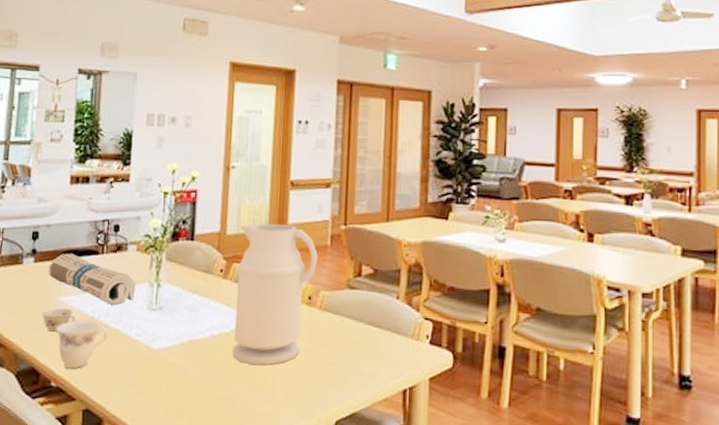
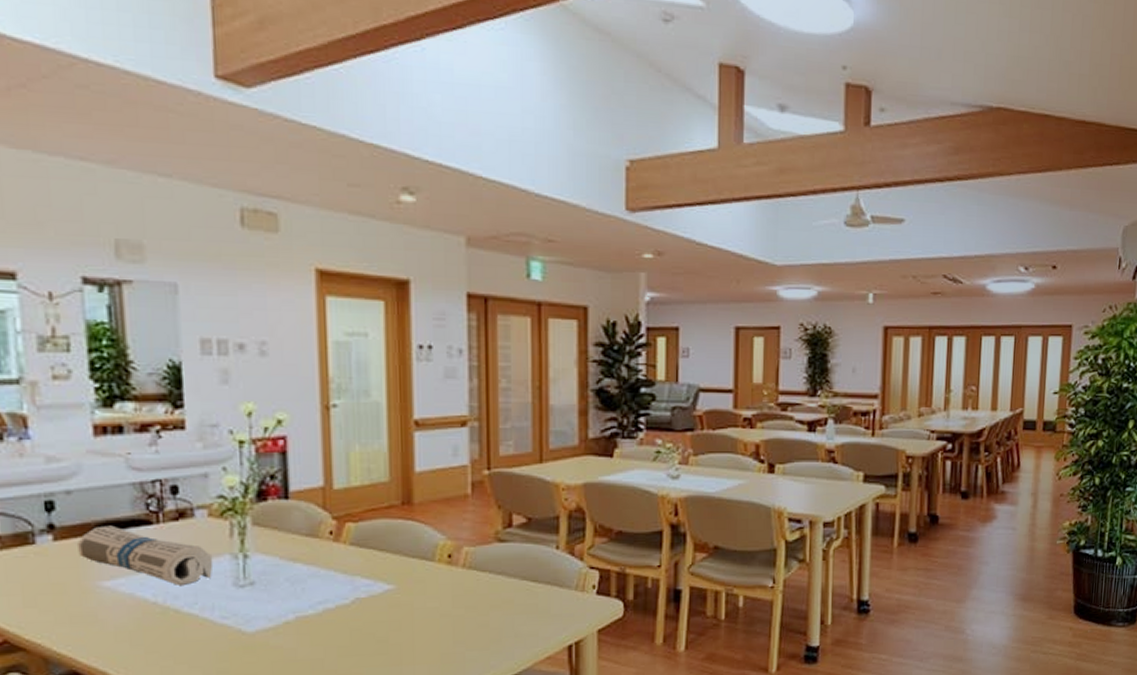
teacup: present [42,308,76,332] -> none [77,595,130,625]
teacup: present [56,320,108,369] -> none [102,606,180,667]
water jug: present [233,223,318,365] -> none [350,472,456,637]

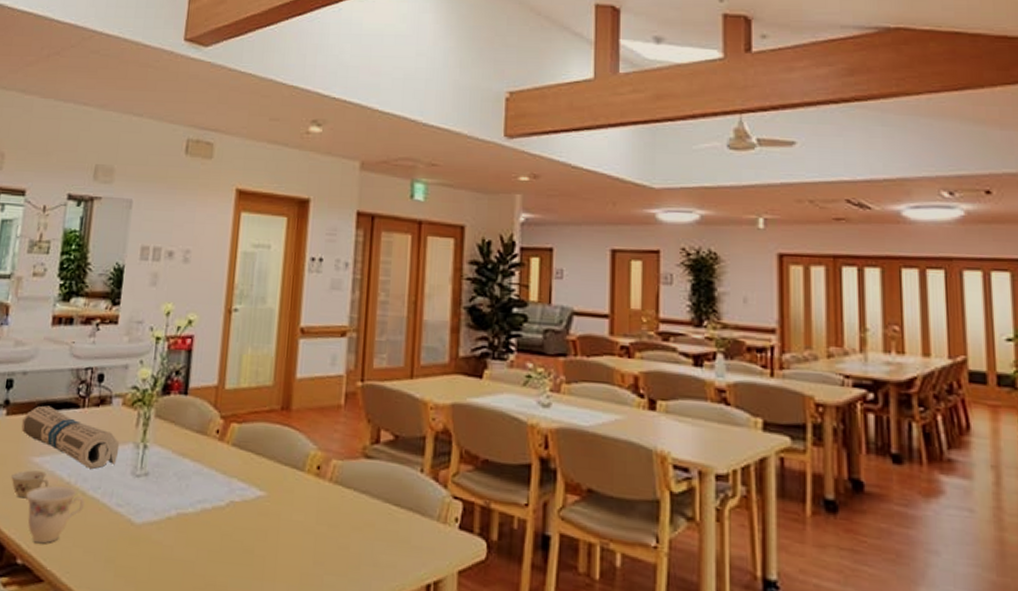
teacup: none [77,595,130,625] -> present [11,470,50,498]
teacup: none [102,606,180,667] -> present [26,485,85,544]

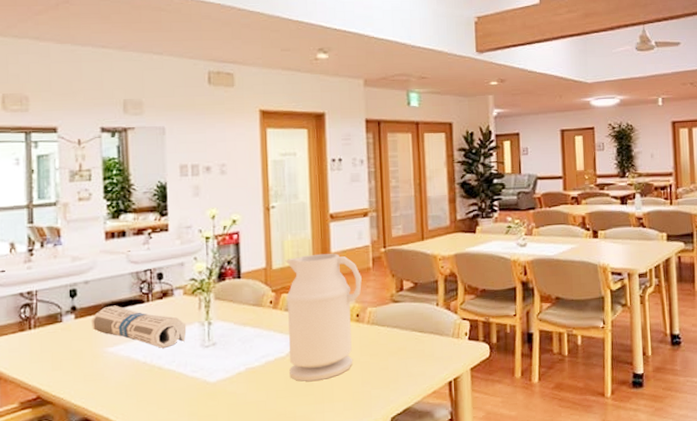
teacup: present [11,470,50,498] -> none [90,357,127,382]
teacup: present [26,485,85,544] -> none [107,365,162,414]
water jug: none [227,377,329,548] -> present [285,253,362,382]

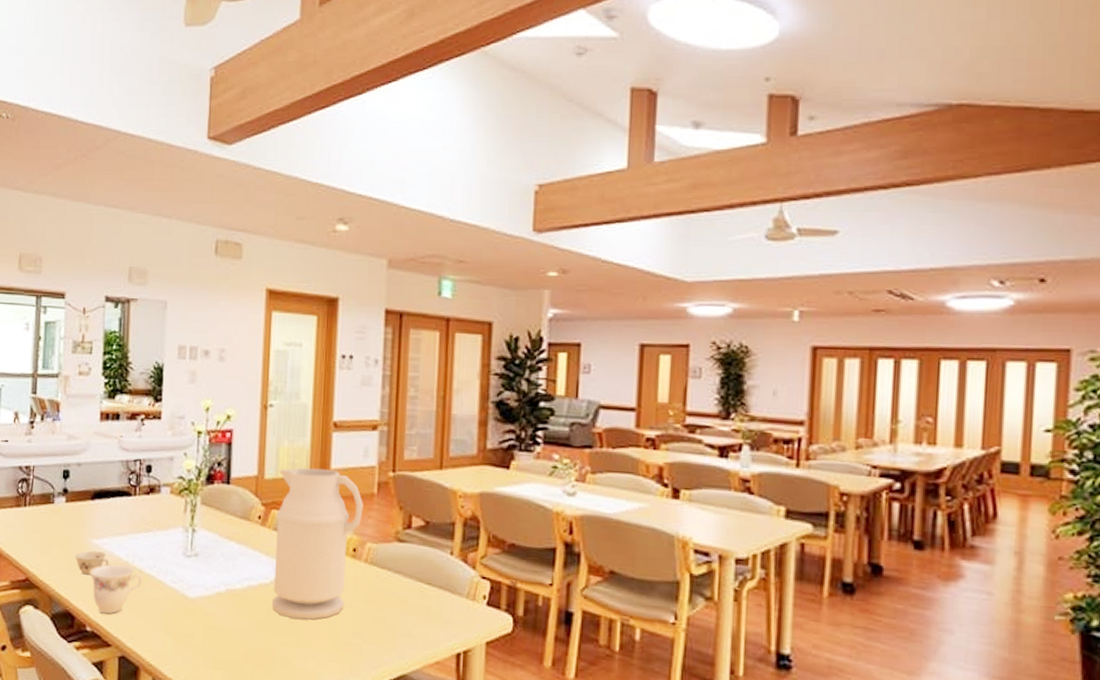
newspaper: present [90,305,187,348] -> none [80,493,170,550]
teacup: none [90,357,127,382] -> present [75,550,110,575]
teacup: none [107,365,162,414] -> present [90,564,142,614]

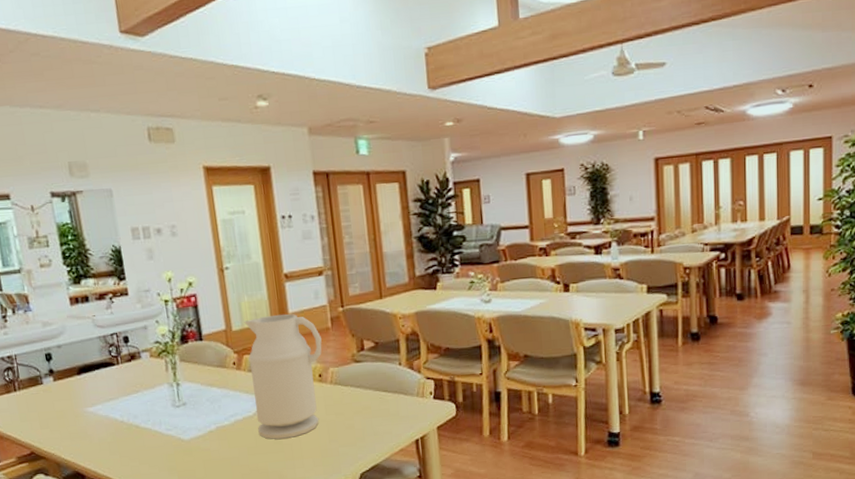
teacup: present [75,550,110,575] -> none [73,417,107,439]
teacup: present [90,564,142,614] -> none [90,423,140,468]

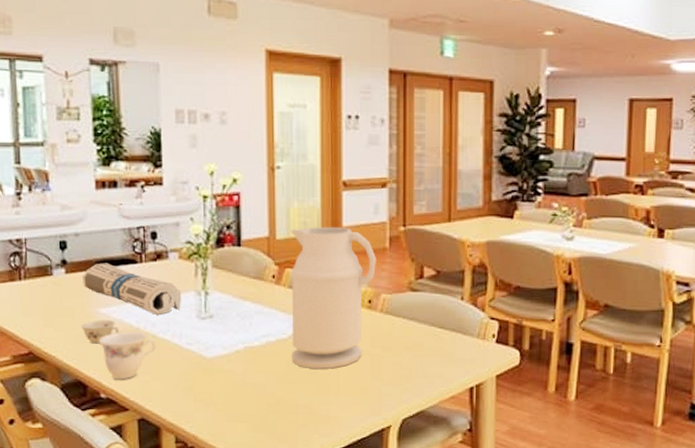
newspaper: none [68,368,158,408] -> present [81,263,182,315]
teacup: none [73,417,107,439] -> present [81,320,120,344]
teacup: none [90,423,140,468] -> present [99,331,156,380]

